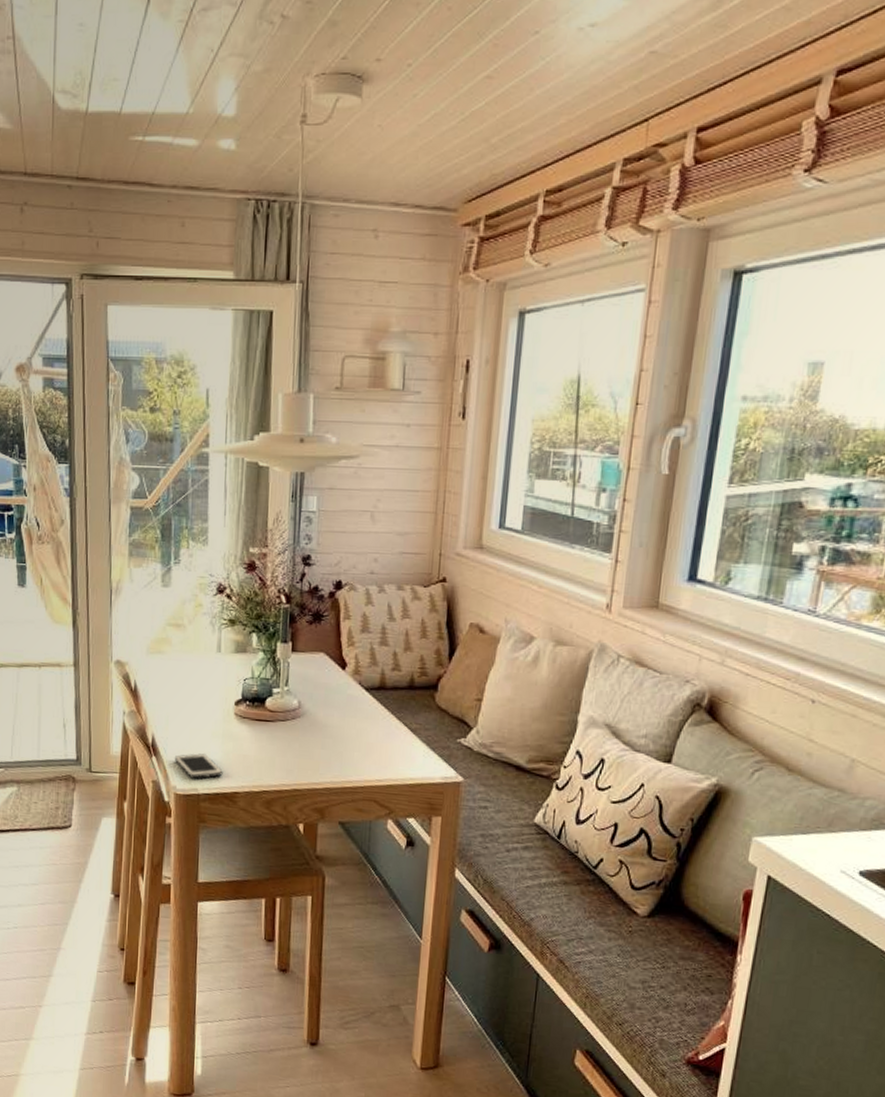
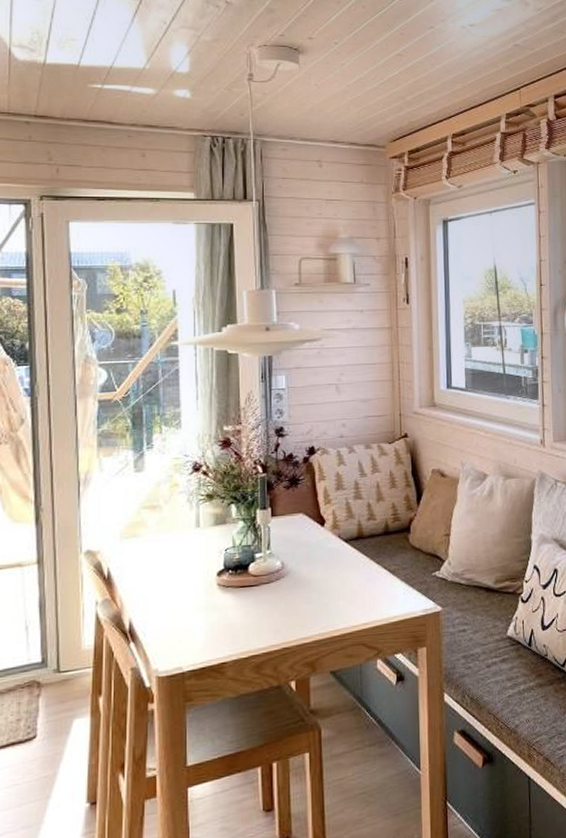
cell phone: present [175,753,223,779] -> none [156,630,208,658]

